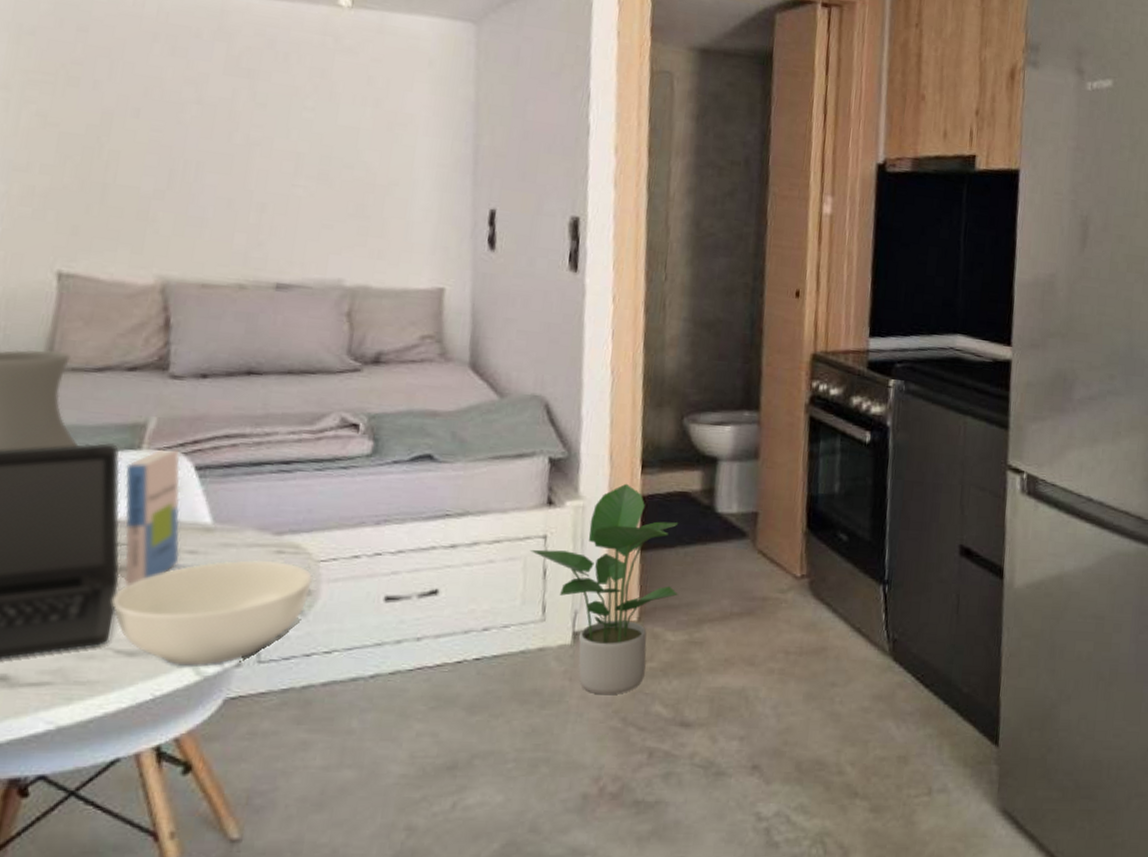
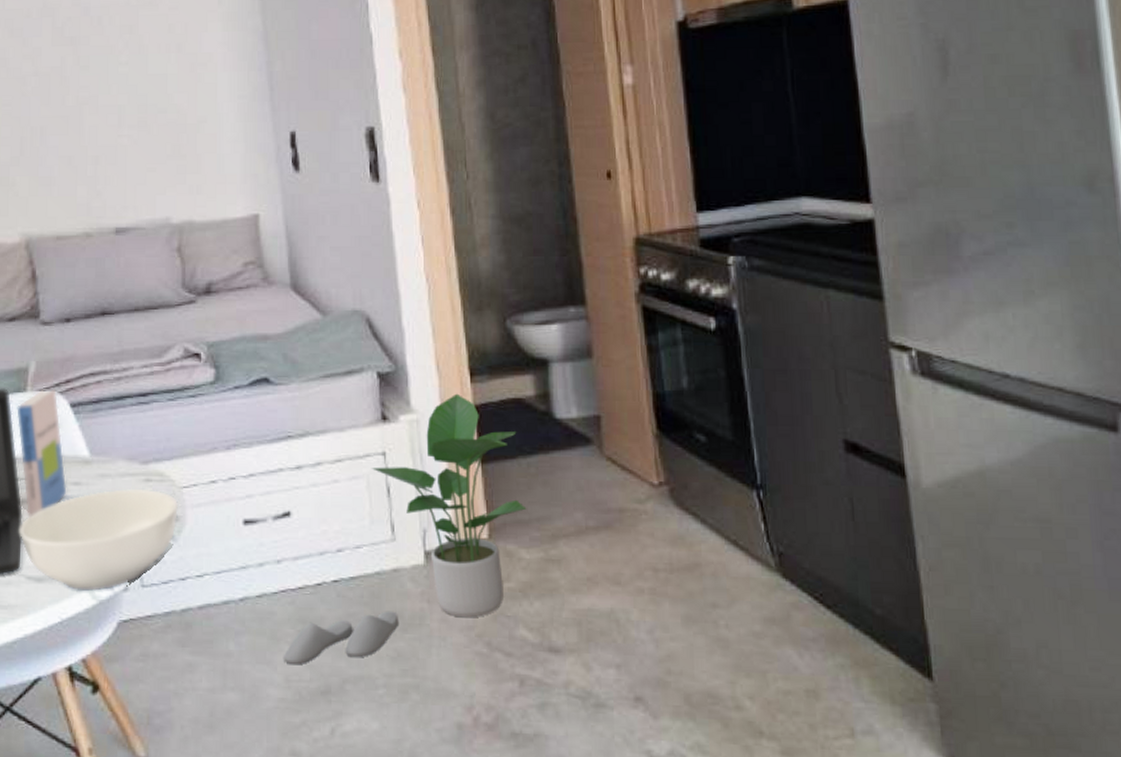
slippers: none [410,688,538,742] -> present [283,611,398,665]

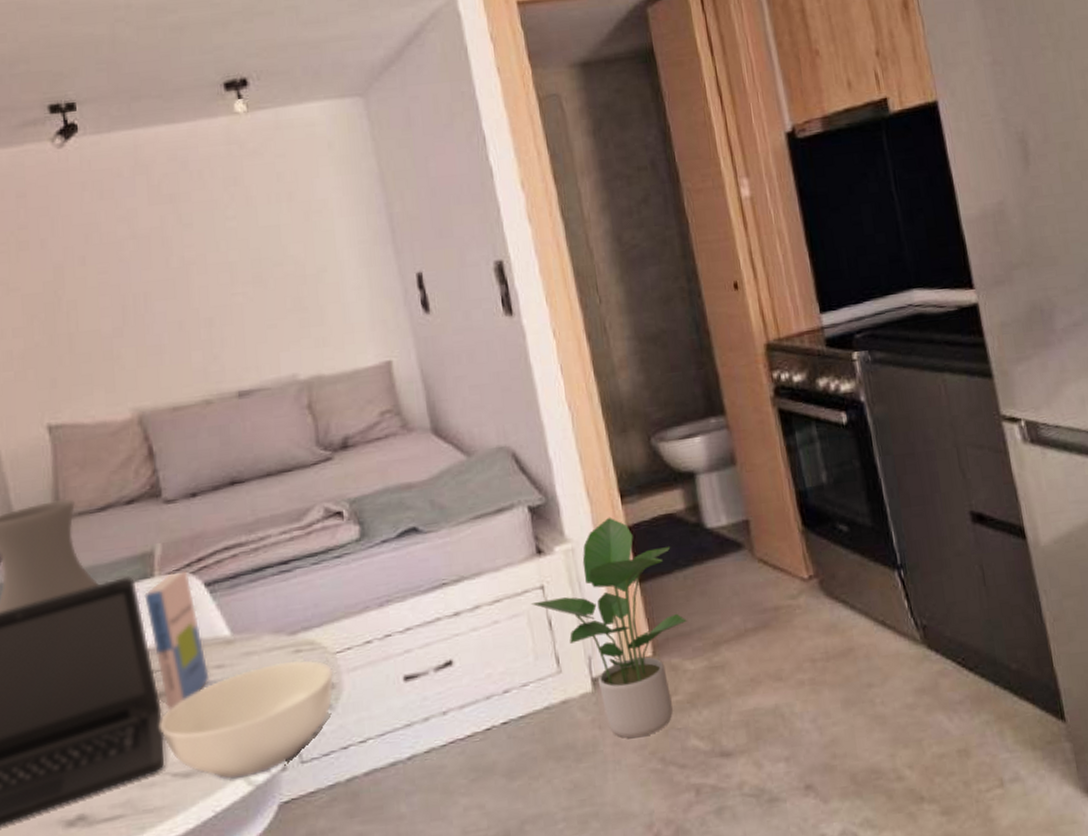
slippers: present [283,611,398,665] -> none [457,743,572,816]

